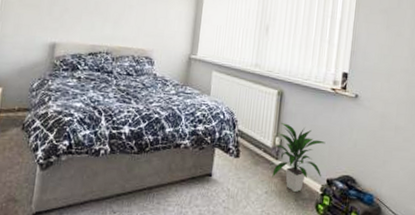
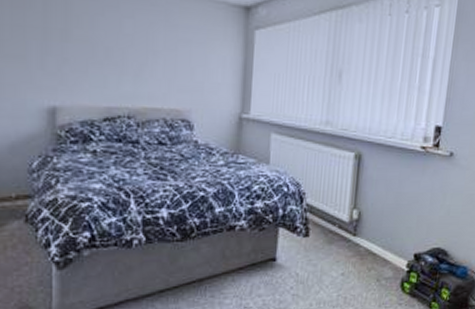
indoor plant: present [272,123,326,193] -> none [349,192,413,272]

